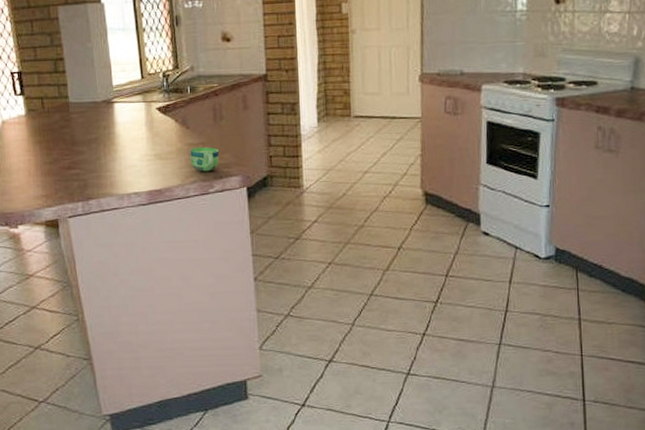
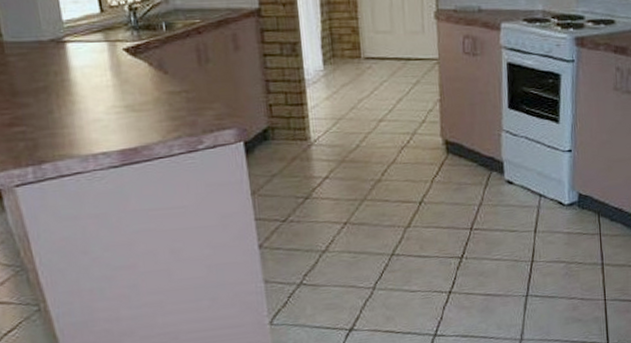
cup: present [190,146,219,172] -> none [170,95,208,125]

